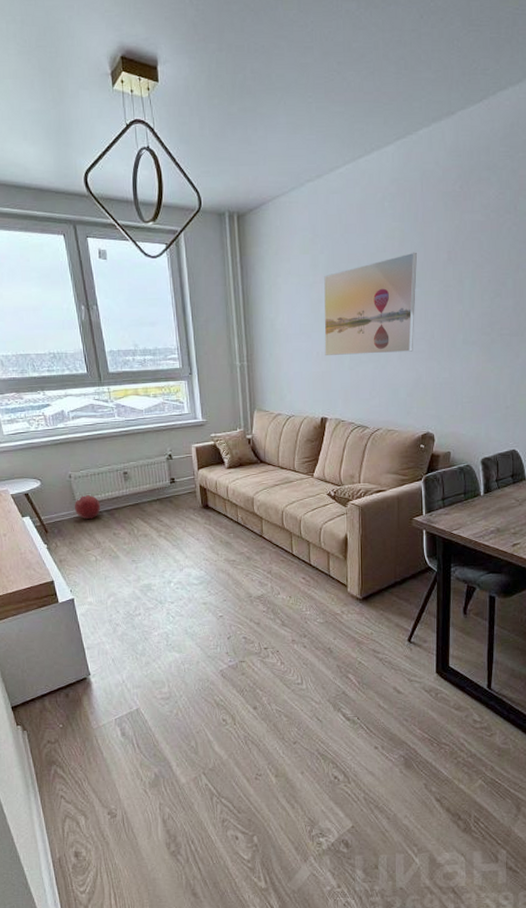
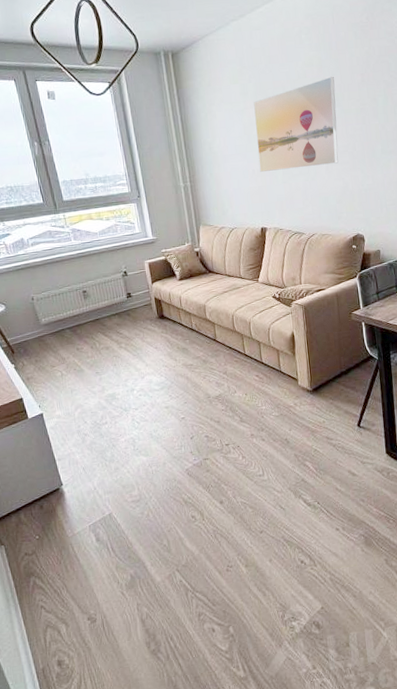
ball: present [74,495,101,519] -> none [38,315,64,337]

